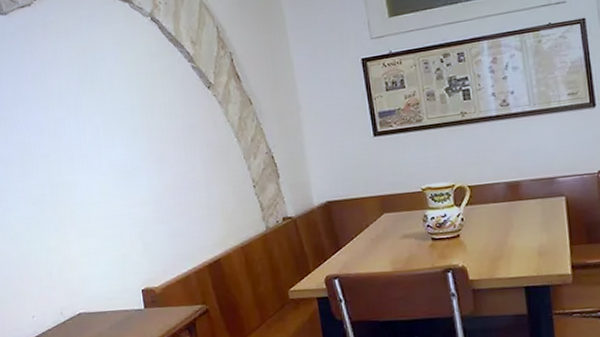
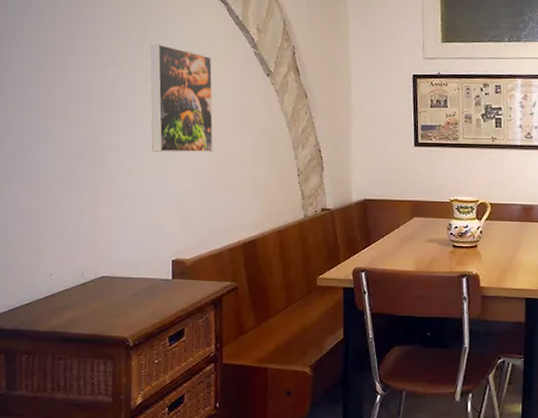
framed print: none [90,75,165,184] -> present [149,43,213,153]

